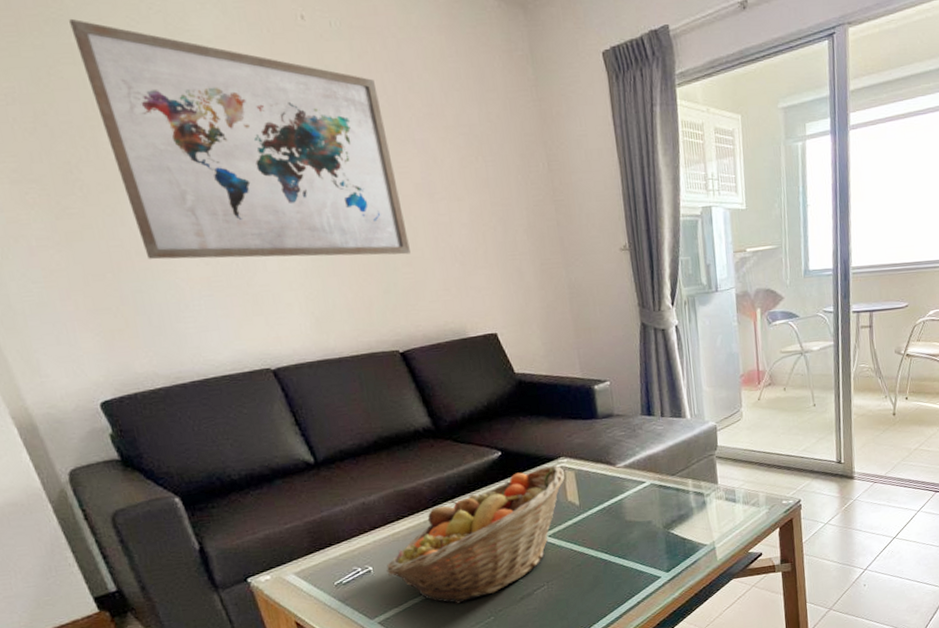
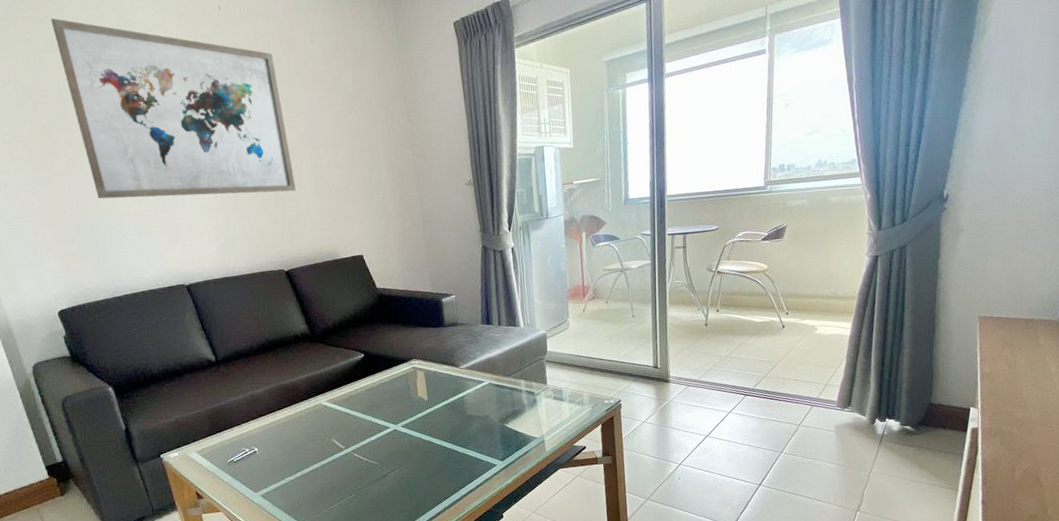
fruit basket: present [386,465,565,604] -> none [268,366,416,482]

